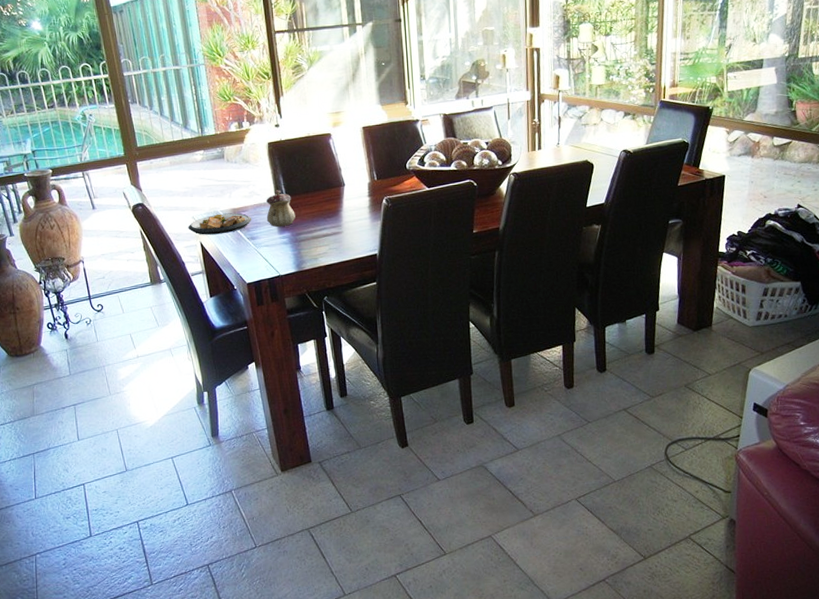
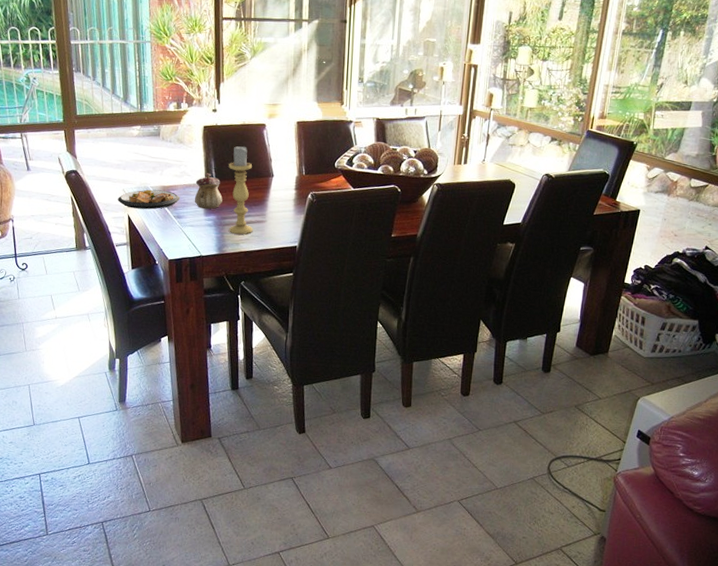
candle holder: none [298,158,330,249] -> present [229,145,253,235]

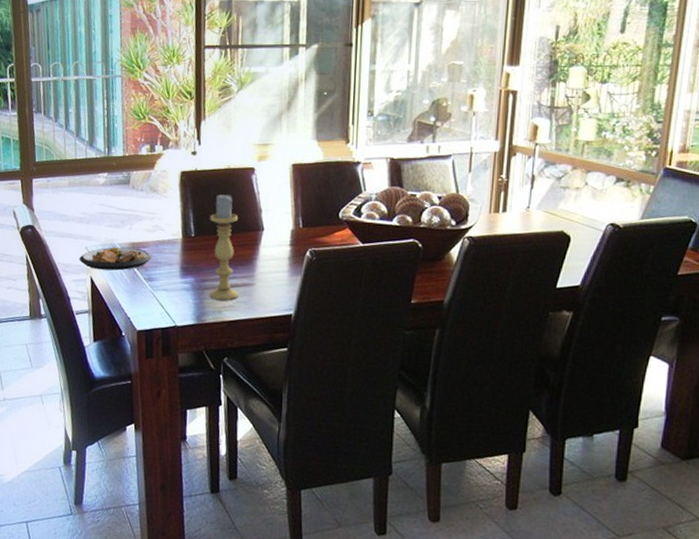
teapot: present [194,173,223,209] -> none [168,227,202,270]

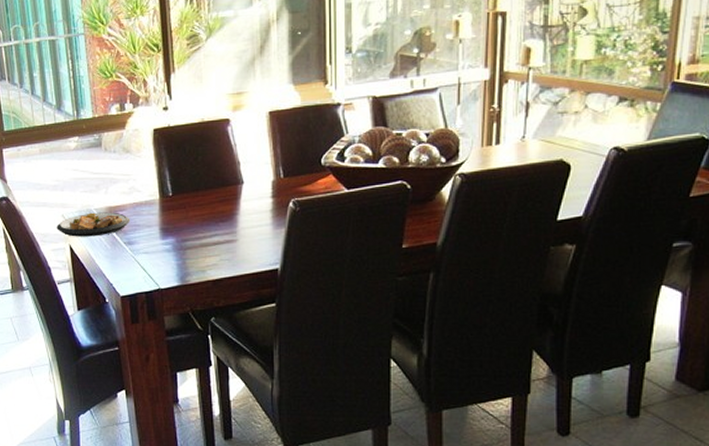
candle holder: present [209,193,239,301] -> none [187,148,222,260]

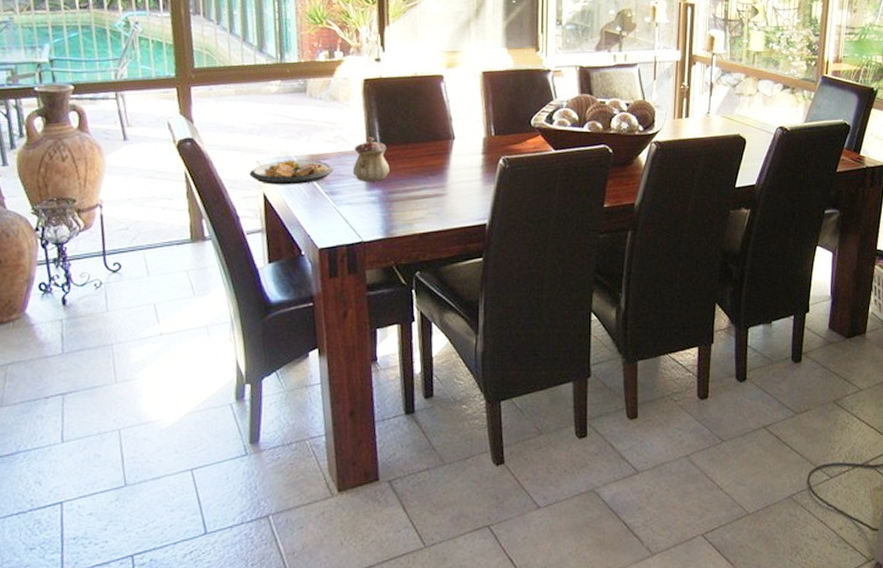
teapot: none [147,186,182,230] -> present [352,137,390,182]

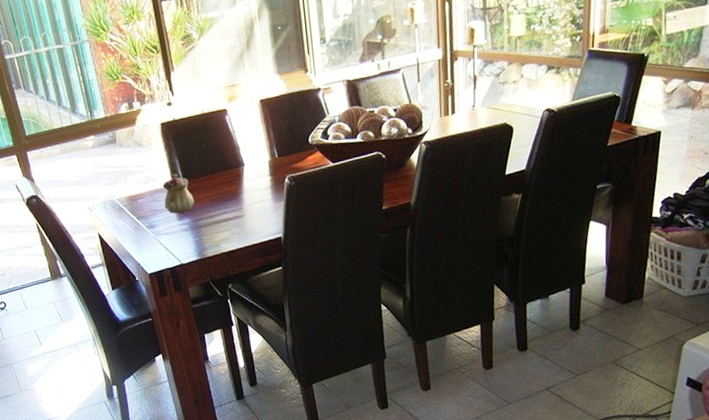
plate: present [249,160,334,185] -> none [84,200,150,226]

